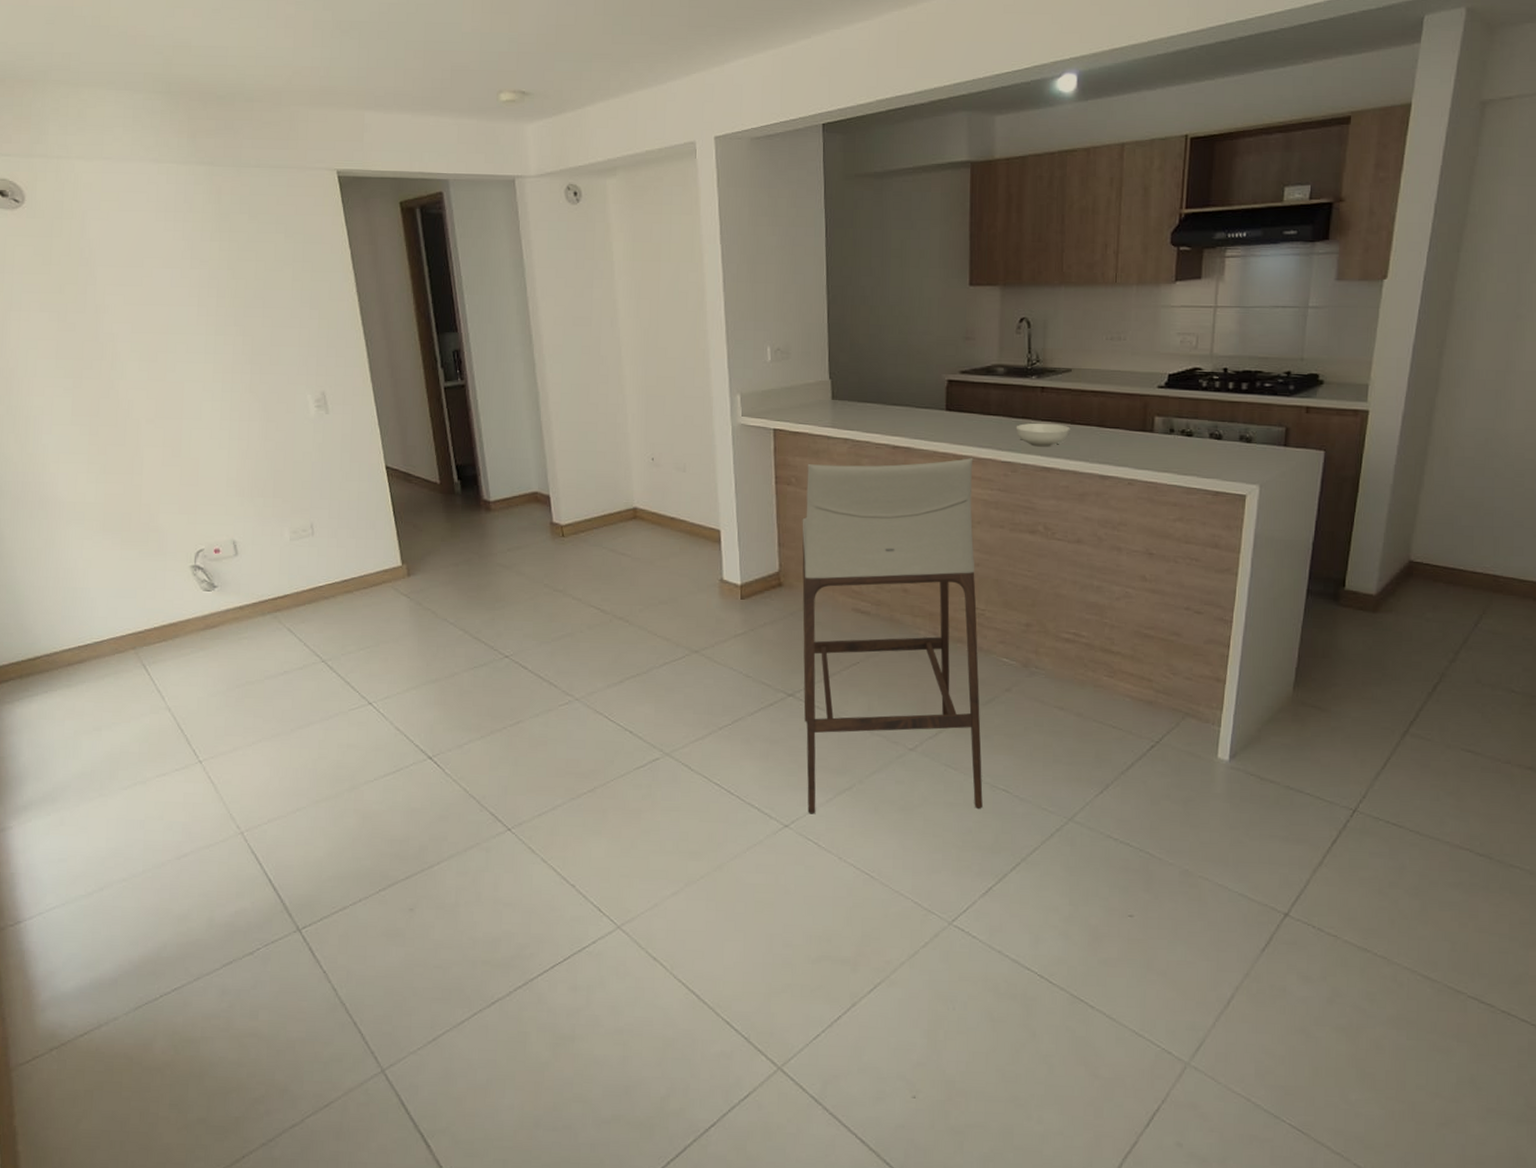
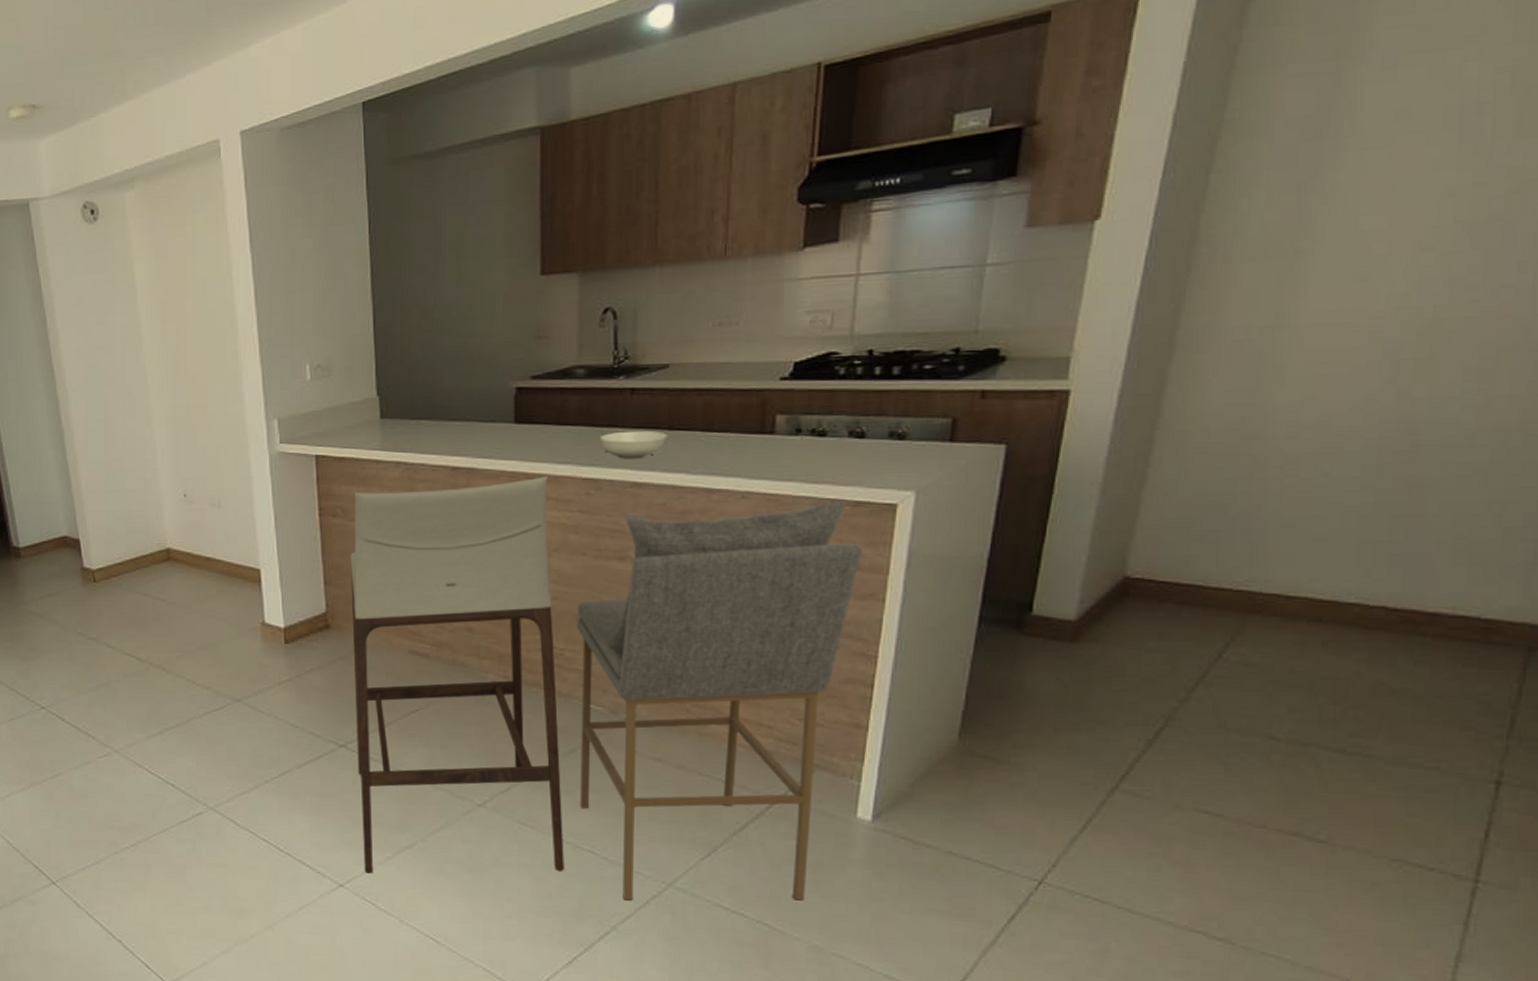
bar stool: none [995,489,1220,834] -> present [577,499,862,901]

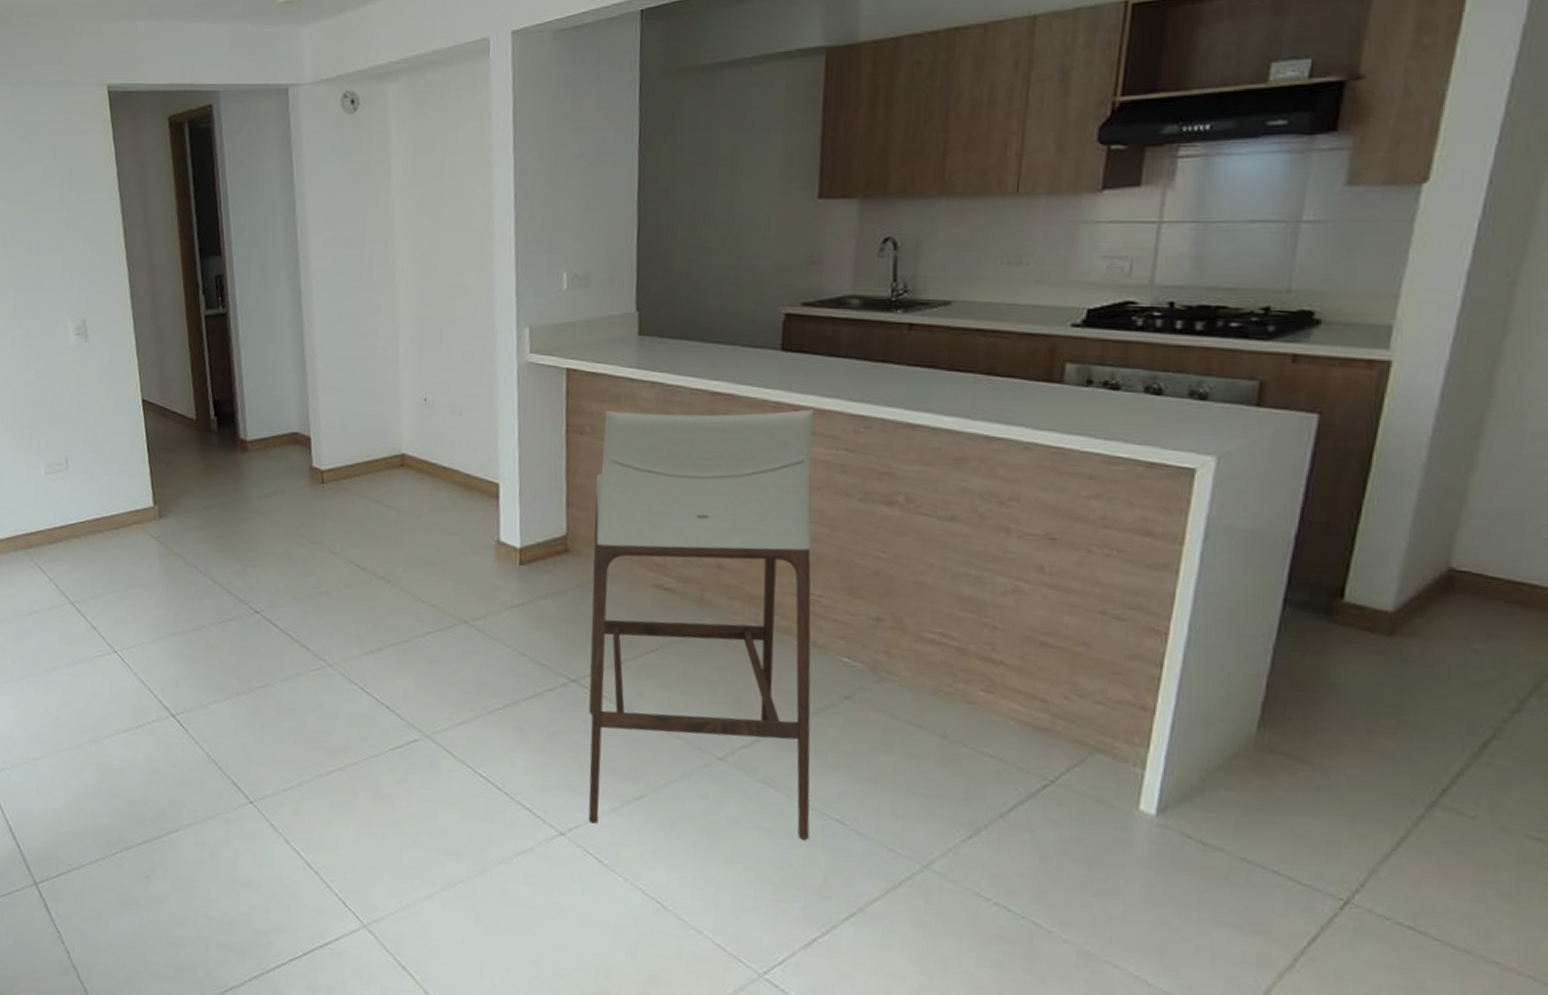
bar stool: present [577,499,862,901] -> none [830,458,1155,899]
bowl: present [599,430,668,460] -> none [872,368,947,400]

